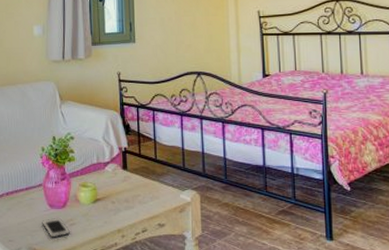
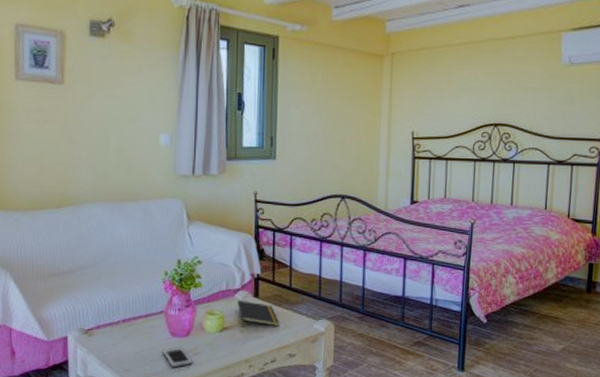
notepad: none [108,172,147,199] -> present [237,299,279,327]

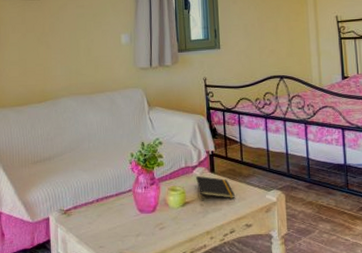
cell phone: present [162,347,193,368] -> none [132,223,160,242]

